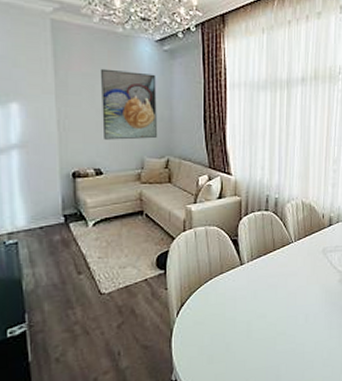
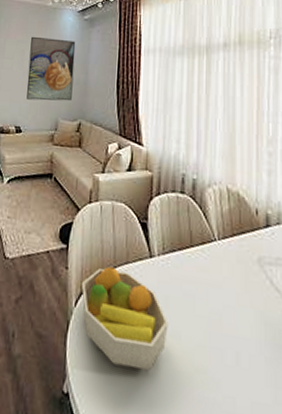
fruit bowl: none [182,279,257,349] -> present [82,266,169,370]

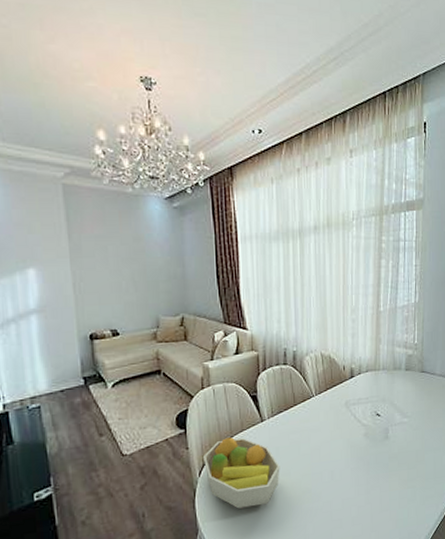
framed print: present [26,36,76,101] -> none [113,229,171,300]

